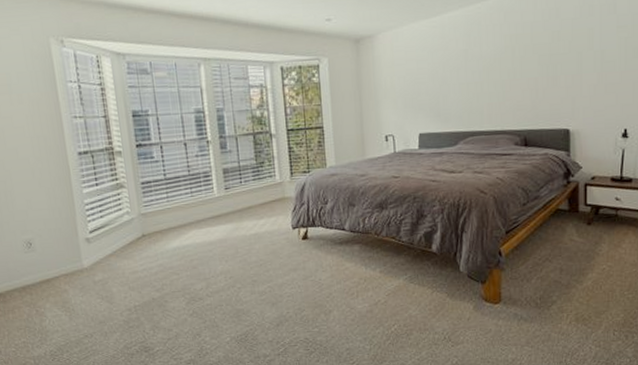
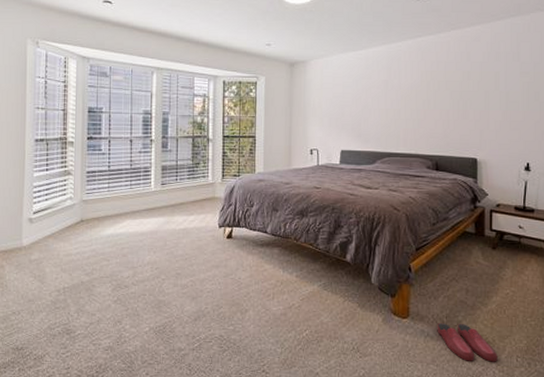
slippers: none [530,303,594,340] -> present [437,322,498,362]

